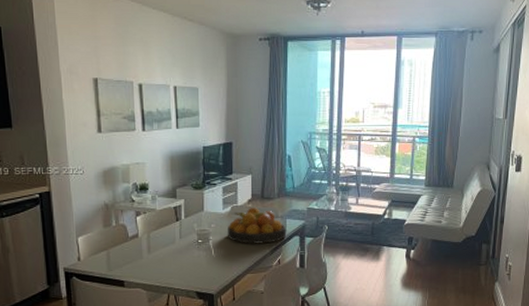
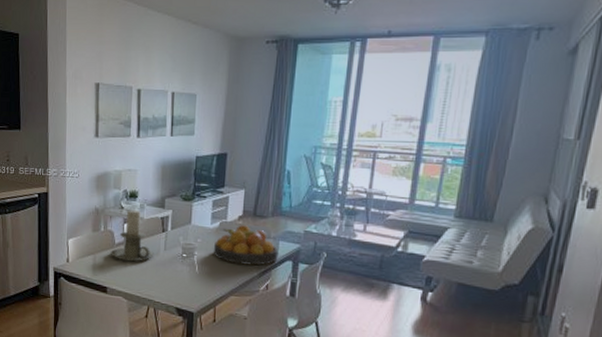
candle holder: none [124,202,171,253] -> present [110,210,155,262]

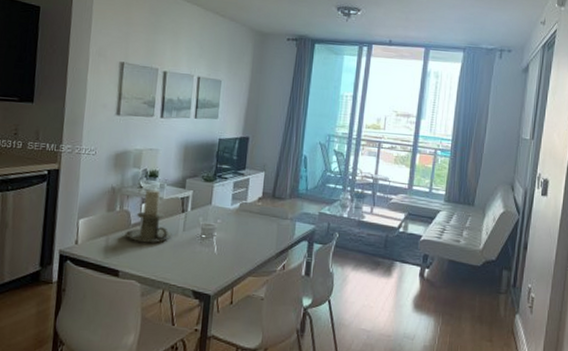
fruit bowl: present [213,225,279,266] -> none [232,206,295,246]

